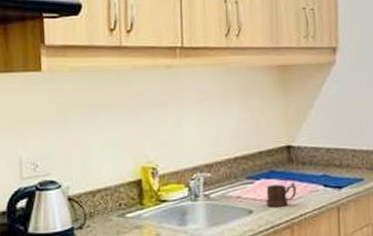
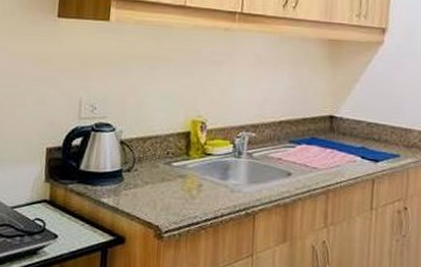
mug: present [266,182,297,207] -> none [306,151,335,173]

